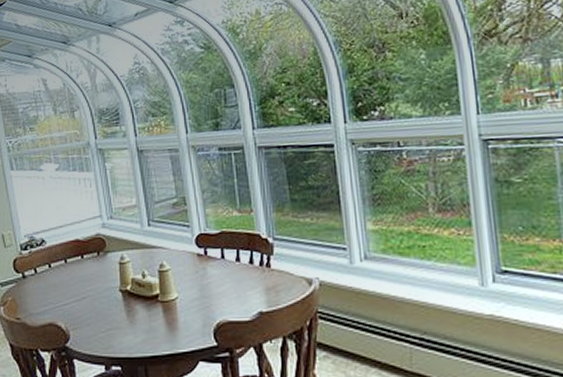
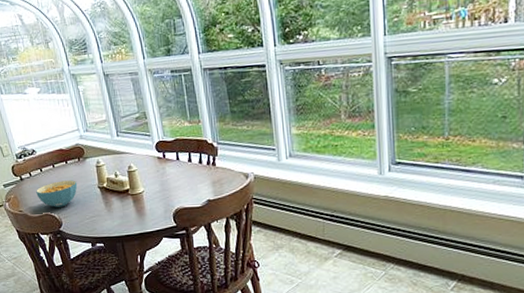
cereal bowl: none [41,280,94,315] -> present [36,180,78,207]

